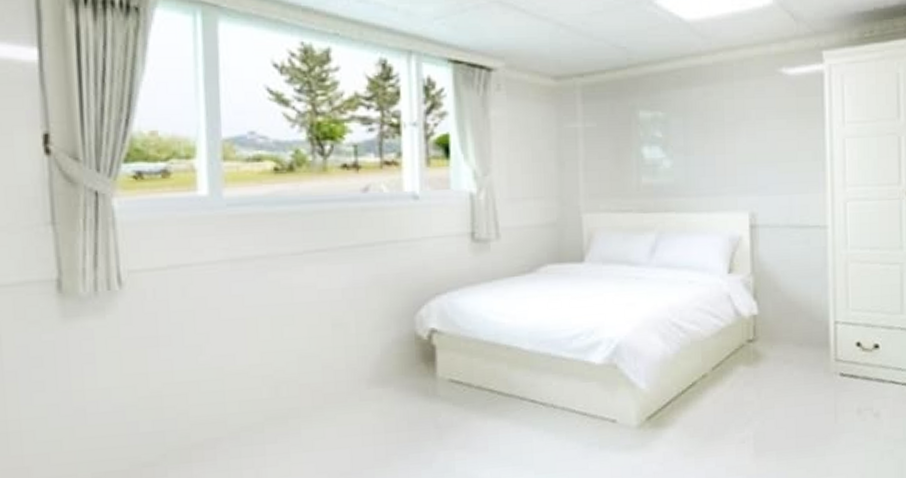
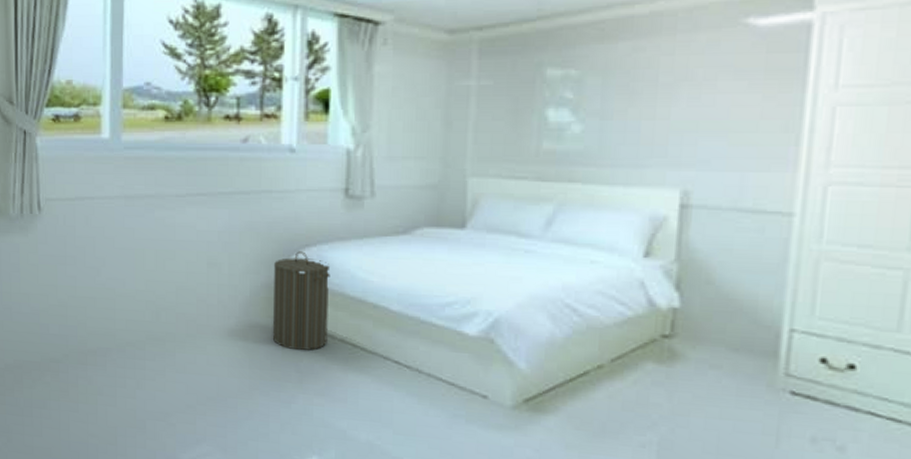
laundry hamper: none [405,300,465,405] -> present [272,251,330,351]

